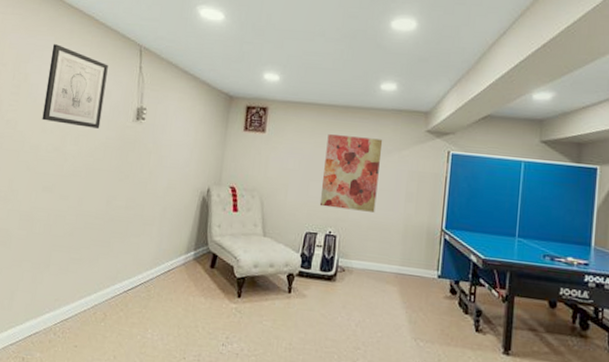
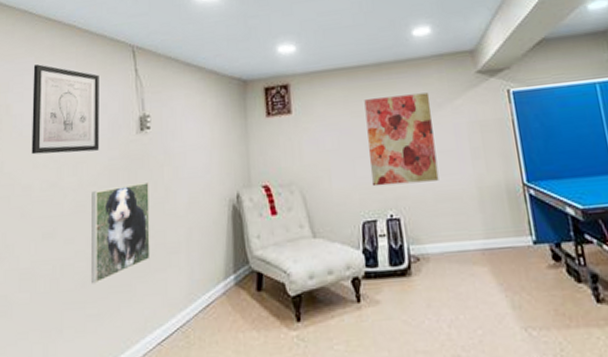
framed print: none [77,161,137,236] -> present [90,181,150,284]

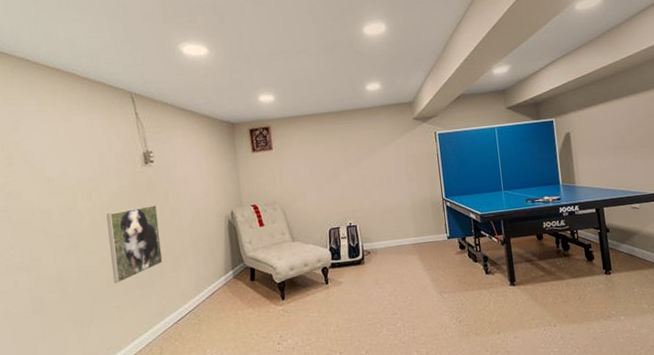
wall art: present [31,64,100,155] -> none [37,107,110,185]
wall art: present [364,92,439,187] -> none [329,134,385,204]

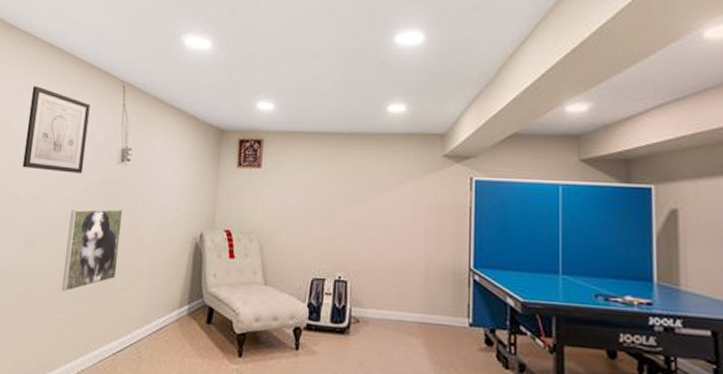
wall art: none [37,107,110,185] -> present [22,86,90,173]

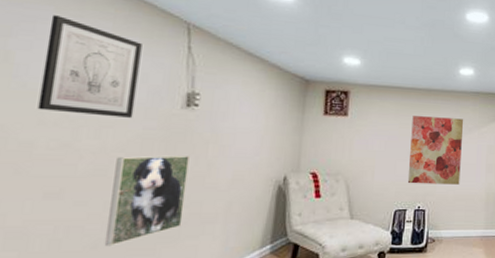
wall art: none [326,166,394,252] -> present [407,116,464,185]

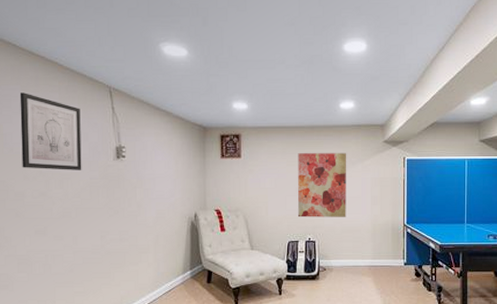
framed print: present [104,155,190,247] -> none [76,198,125,270]

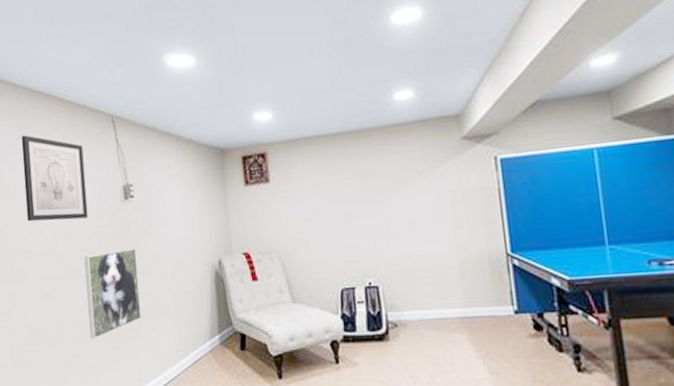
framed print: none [76,198,125,270] -> present [84,247,142,340]
wall art: present [297,153,347,218] -> none [343,160,419,255]

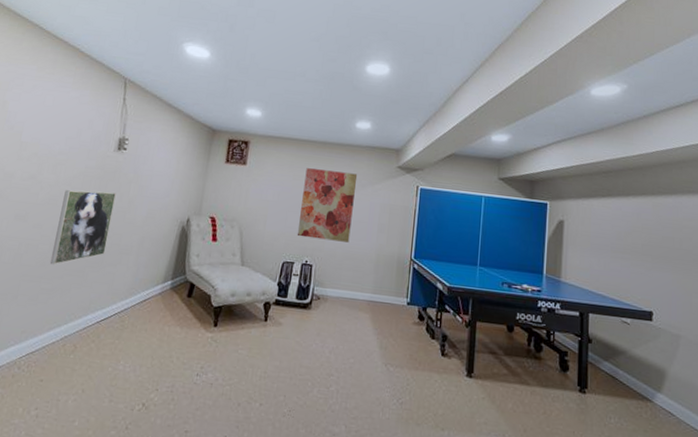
wall art: present [21,135,88,222] -> none [18,73,91,158]
wall art: none [343,160,419,255] -> present [297,168,358,243]

